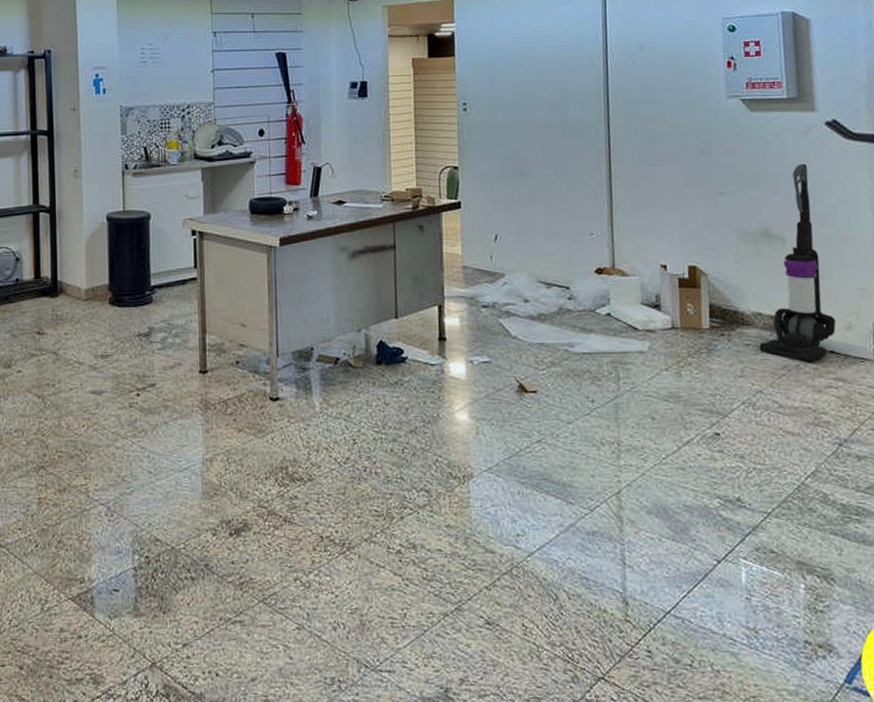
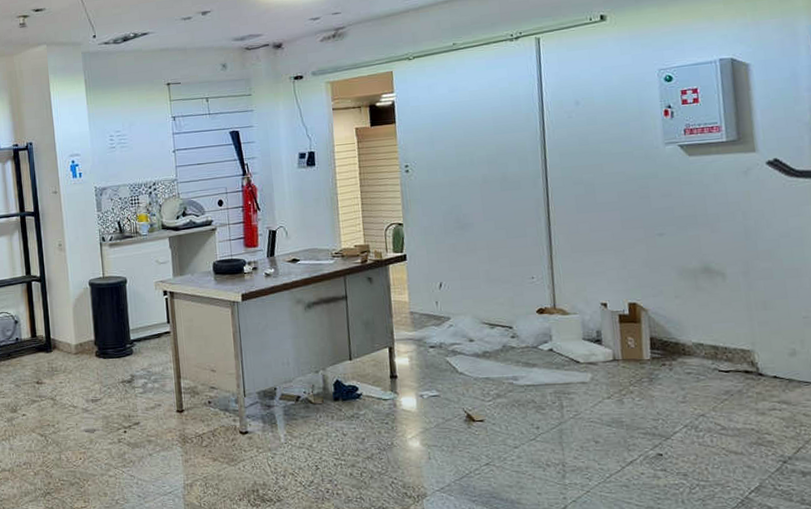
vacuum cleaner: present [759,163,837,362] -> none [701,202,780,387]

